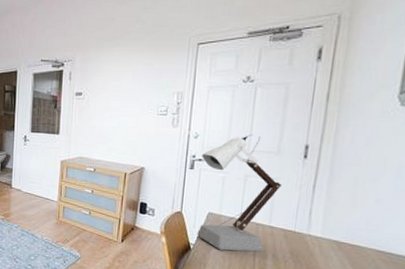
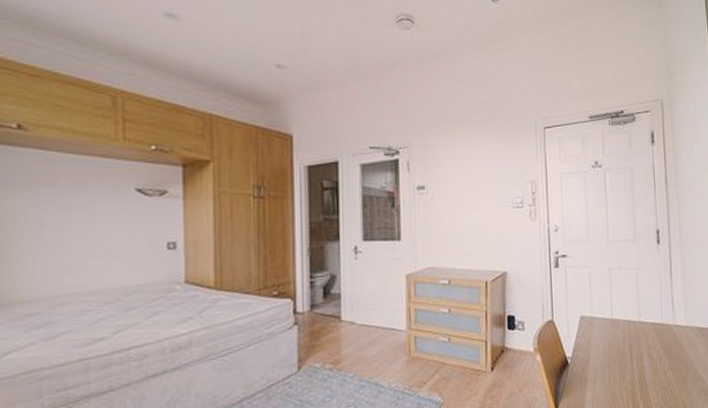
desk lamp: present [197,135,281,252] -> none [565,223,643,359]

